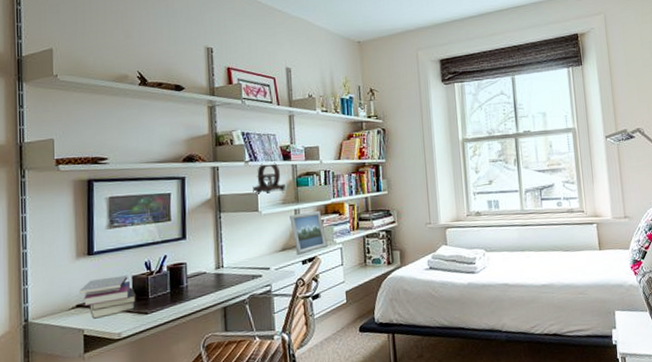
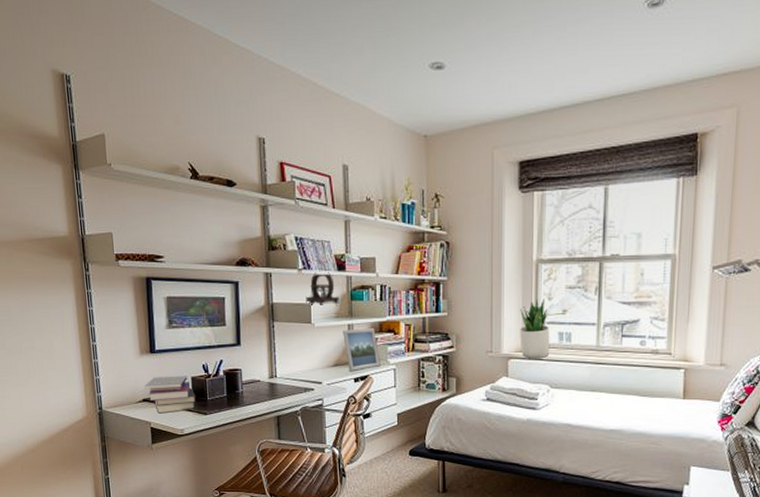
planter: none [452,172,482,227] -> present [520,298,550,359]

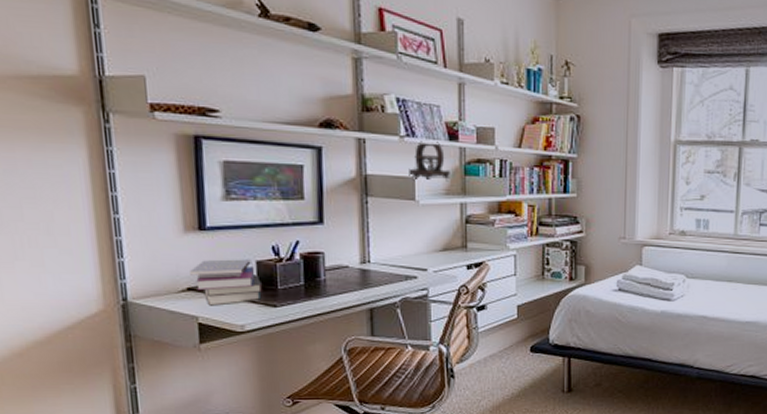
picture frame: present [343,328,381,372] -> none [454,208,499,258]
planter: present [520,298,550,359] -> none [655,182,687,247]

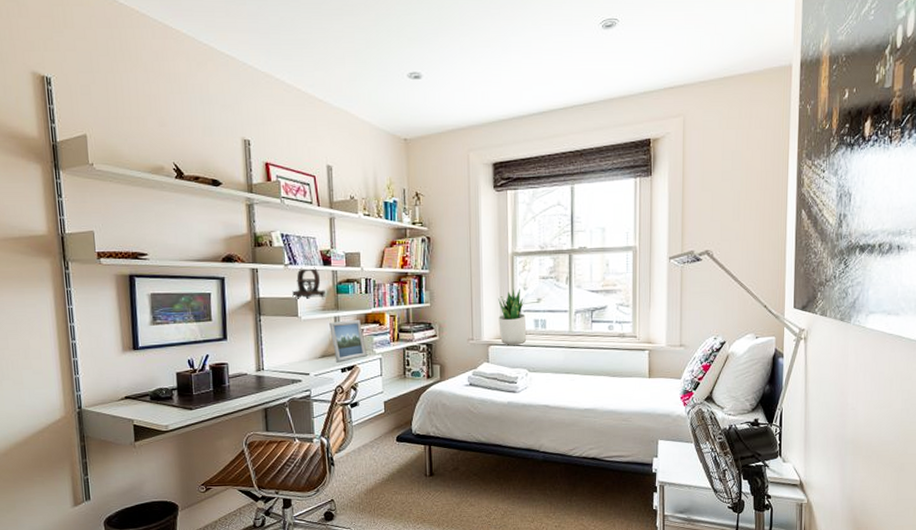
books: present [190,259,263,306] -> none [127,371,182,411]
picture frame: none [454,208,499,258] -> present [329,320,367,363]
planter: none [655,182,687,247] -> present [498,288,527,345]

